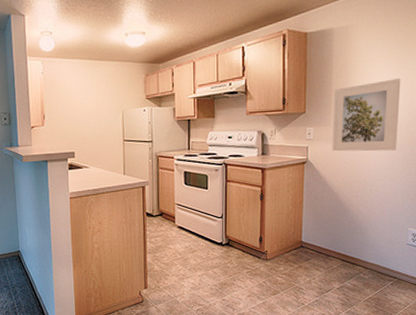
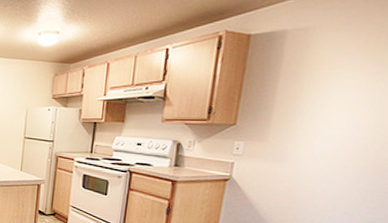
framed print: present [332,78,401,152] -> none [265,92,378,178]

